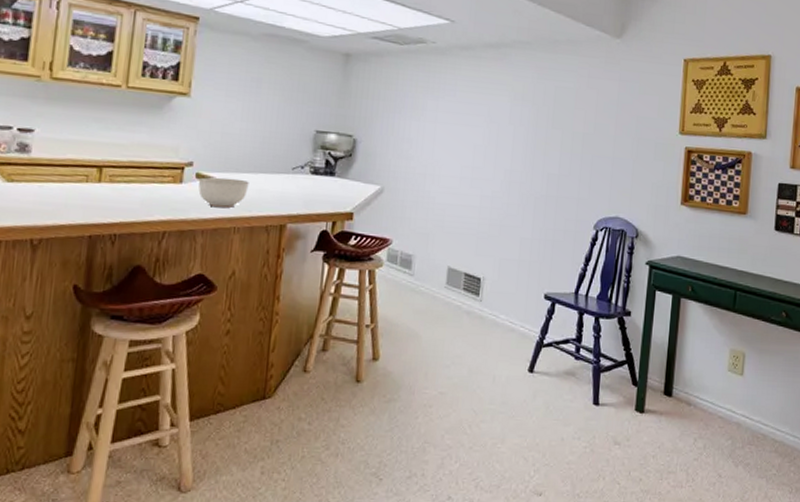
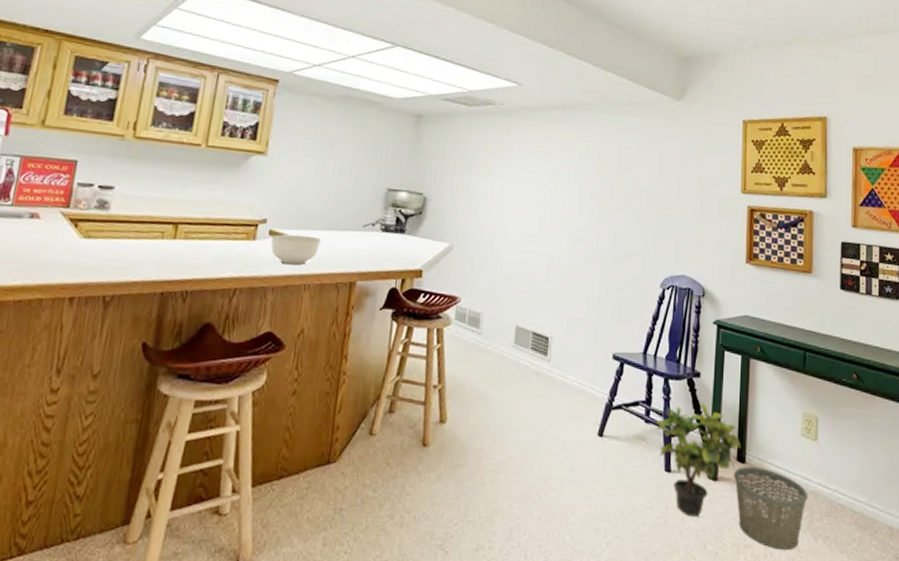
potted plant: none [586,340,668,446] -> present [656,403,741,517]
basket: none [659,400,732,475] -> present [733,467,808,550]

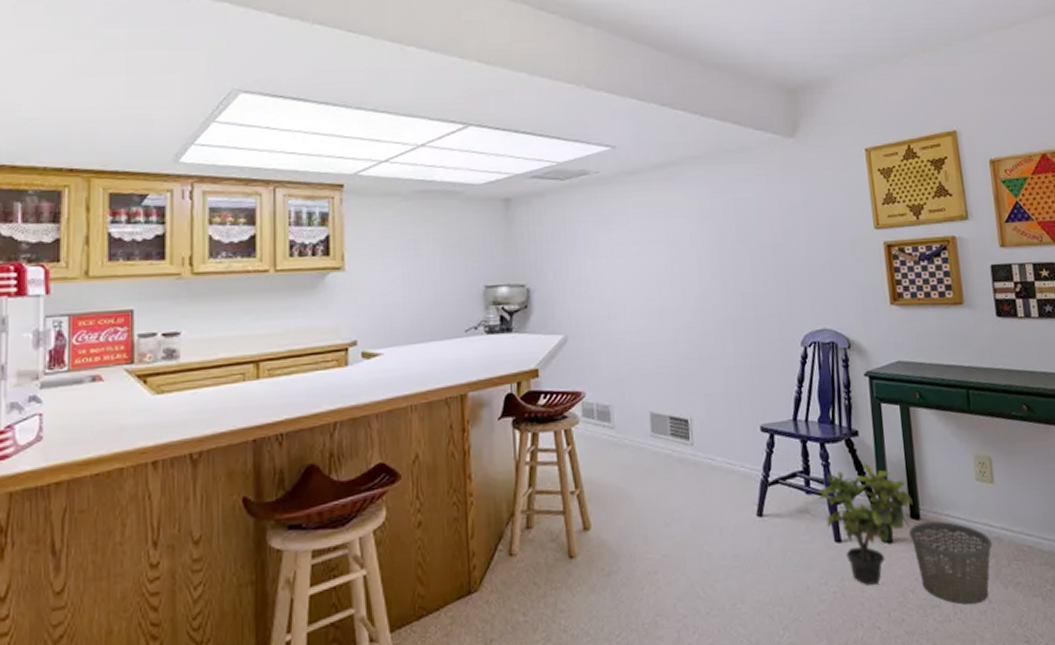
bowl: present [271,234,321,265] -> none [365,351,421,387]

